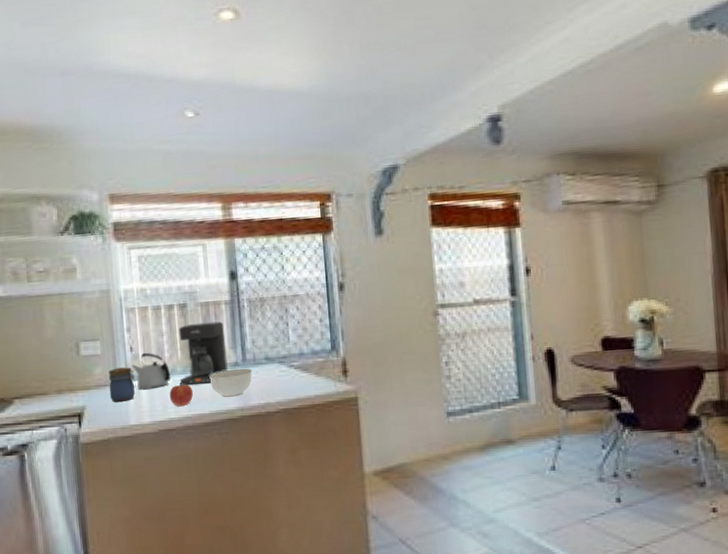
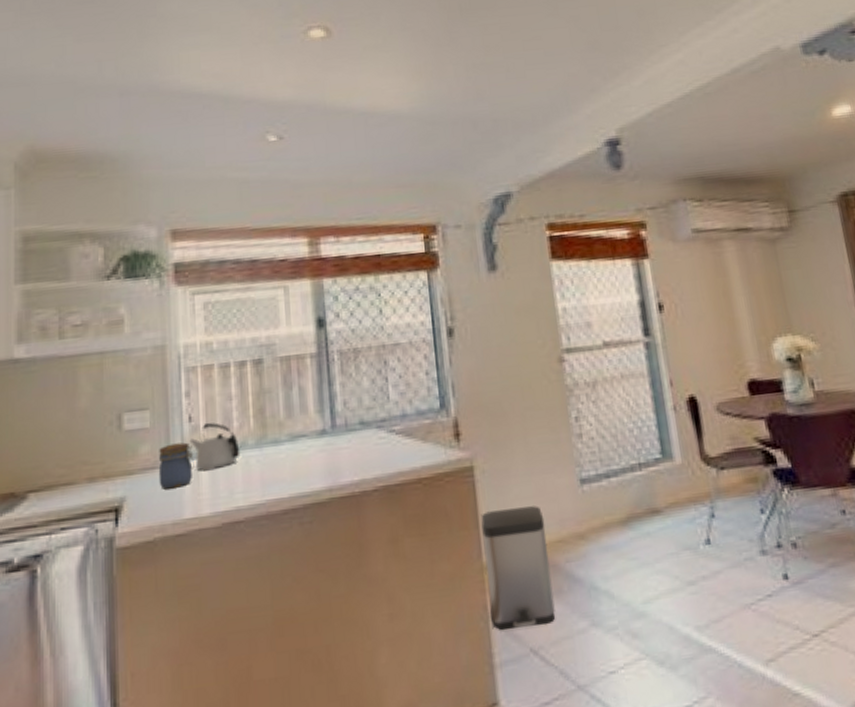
fruit: present [169,383,194,406] -> none [237,459,269,490]
coffee maker: present [178,321,228,385] -> none [251,379,313,462]
bowl: present [209,368,252,397] -> none [289,436,344,475]
pedal bin: none [363,431,421,524] -> present [481,506,555,631]

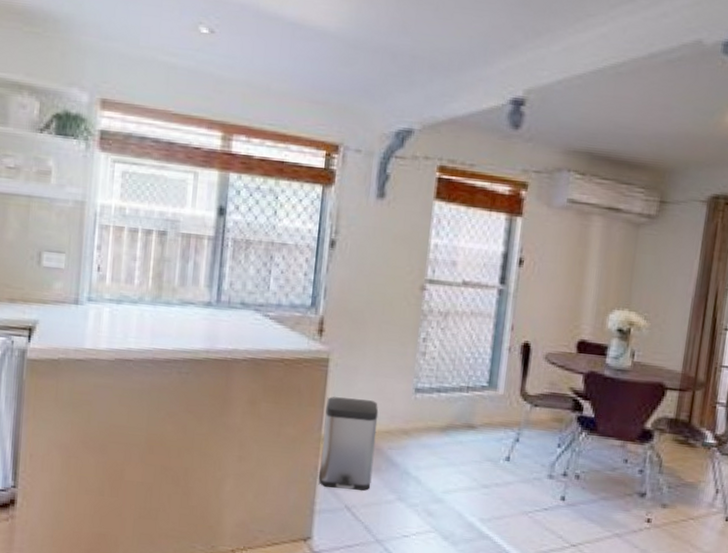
jar: present [158,442,195,490] -> none [67,286,98,323]
kettle: present [189,422,241,471] -> none [96,274,138,315]

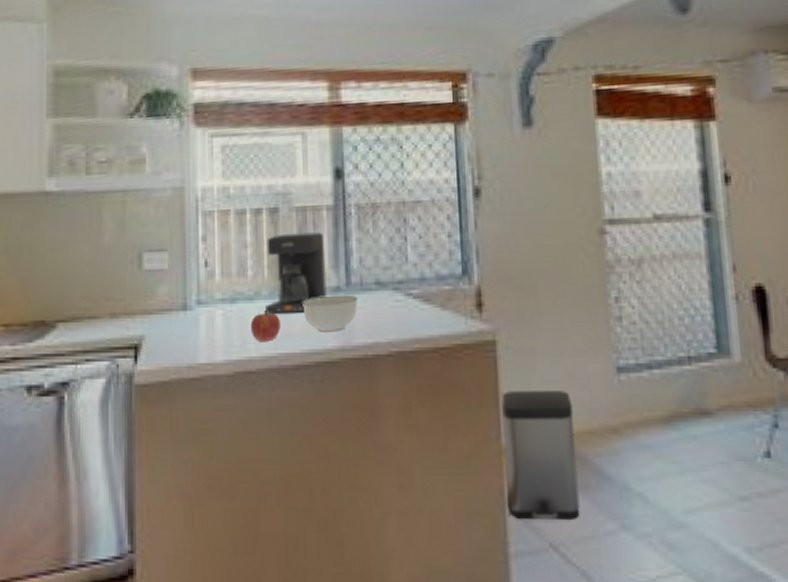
fruit: none [132,313,159,338] -> present [250,311,282,341]
coffee maker: none [146,253,203,319] -> present [265,232,327,315]
bowl: none [178,308,225,337] -> present [302,295,358,332]

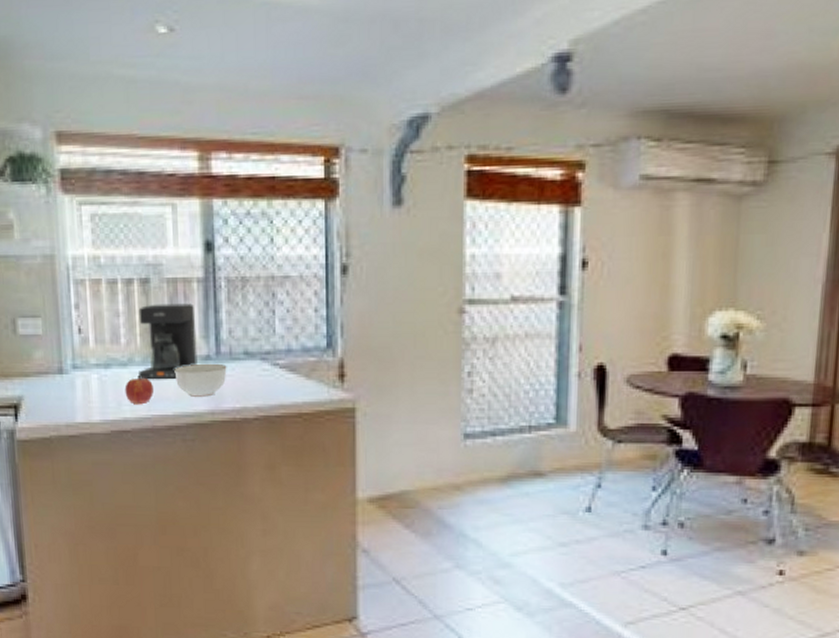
pedal bin: present [502,391,580,520] -> none [358,452,422,559]

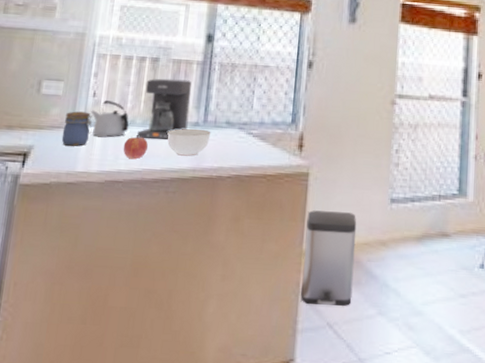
jar: none [52,352,85,394] -> present [61,111,93,146]
kettle: none [79,335,128,381] -> present [91,99,129,138]
pedal bin: none [358,452,422,559] -> present [301,210,357,306]

